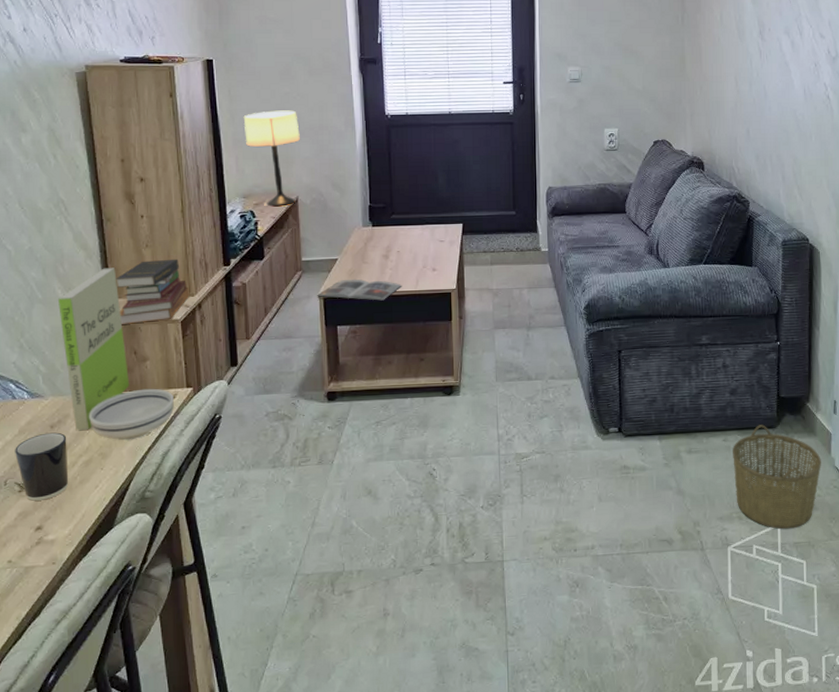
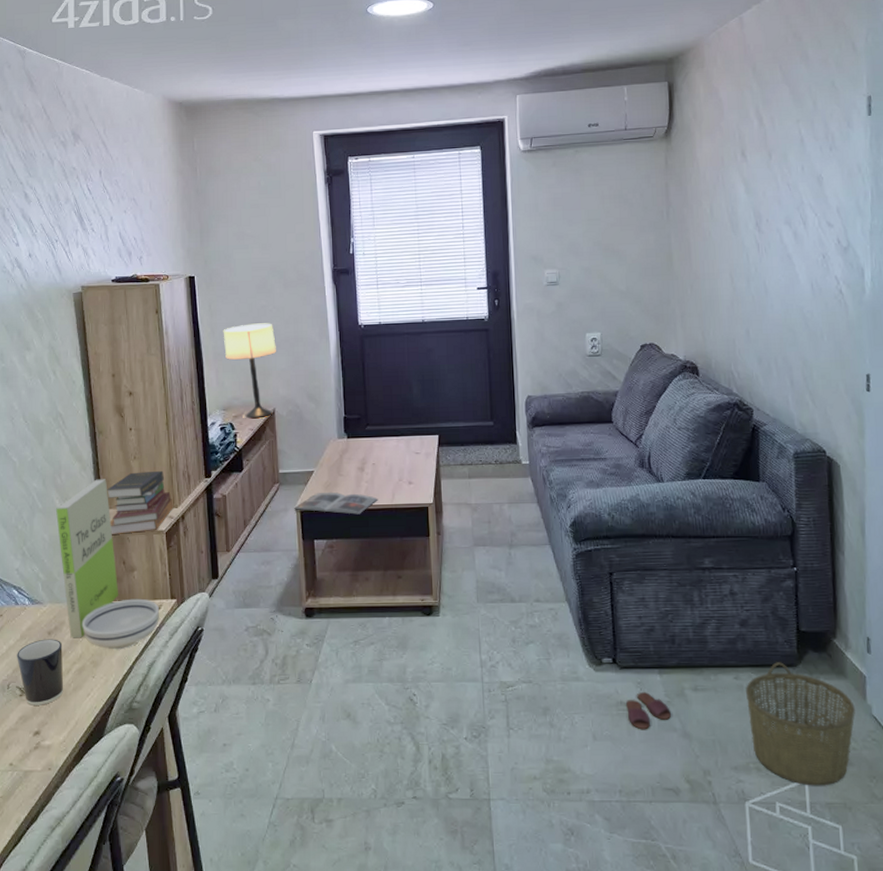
slippers: none [628,456,668,489] -> present [625,692,671,729]

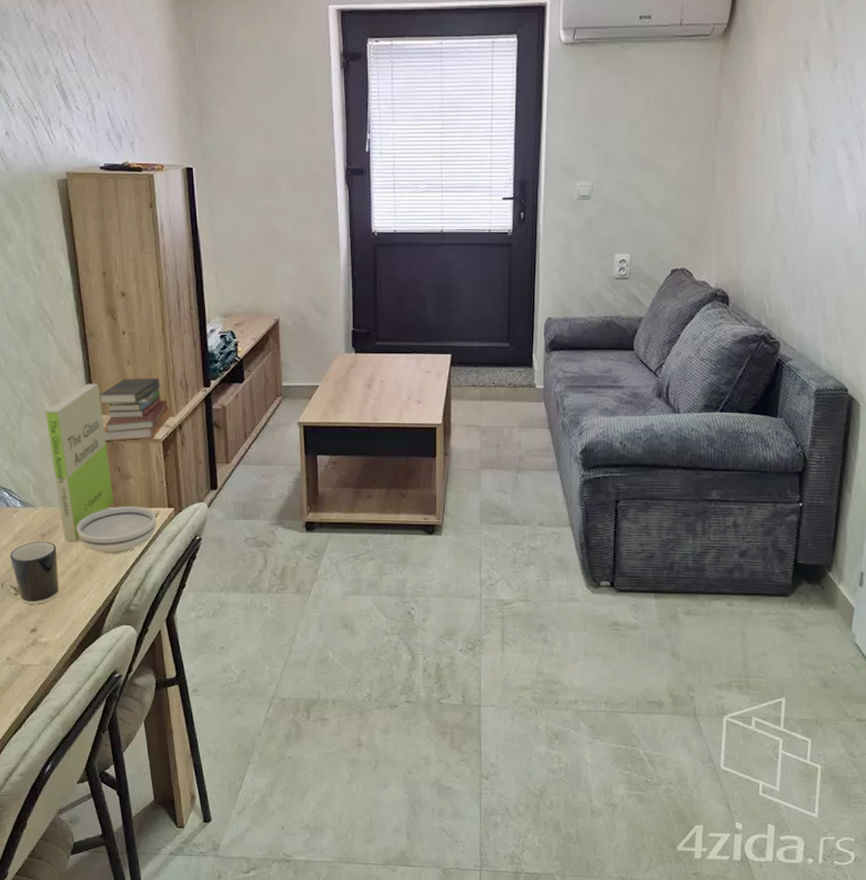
table lamp: present [223,323,276,419] -> none [224,224,282,328]
magazine: present [294,492,377,515] -> none [297,408,384,432]
slippers: present [625,692,671,729] -> none [619,614,662,648]
basket: present [746,662,855,786] -> none [736,591,840,704]

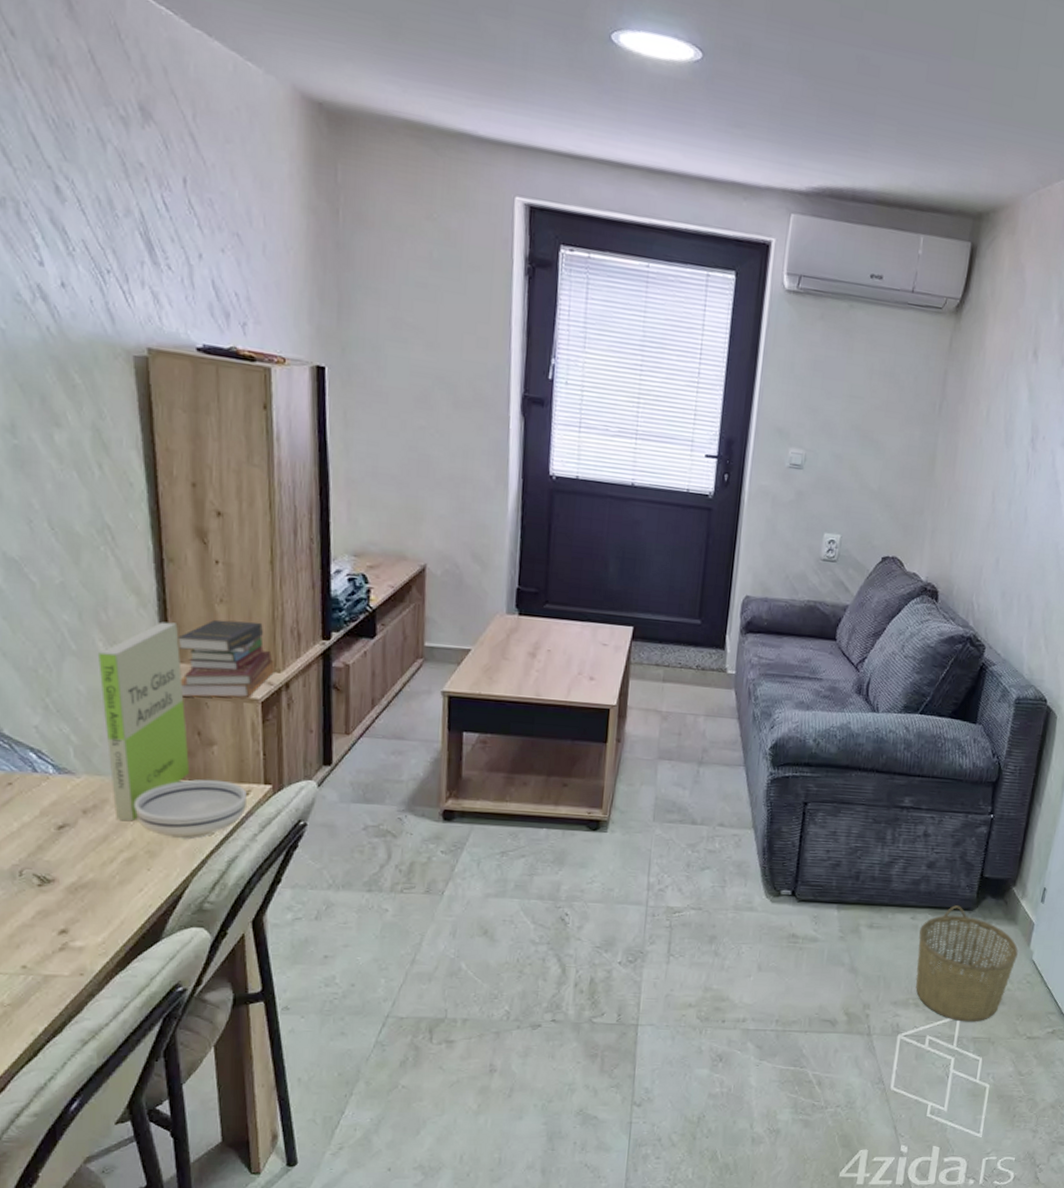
mug: present [10,541,60,605] -> none [34,818,105,899]
basket: none [736,591,840,704] -> present [916,905,1018,1022]

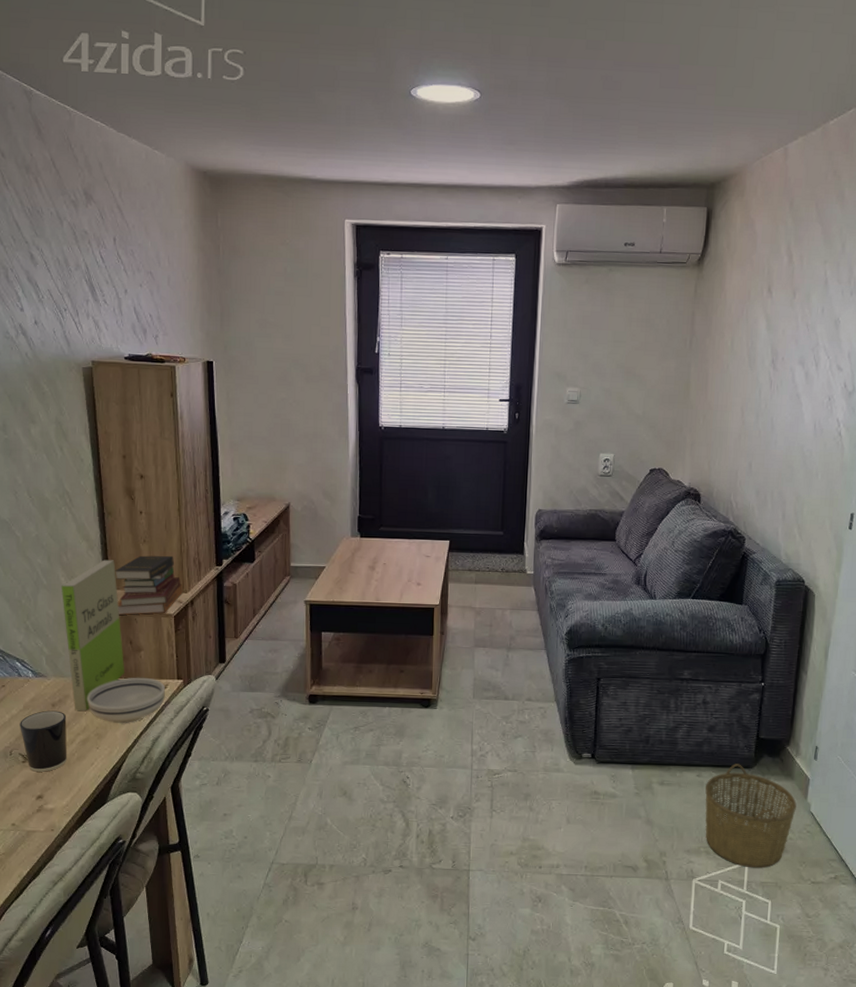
mug: none [34,818,105,899] -> present [20,710,68,772]

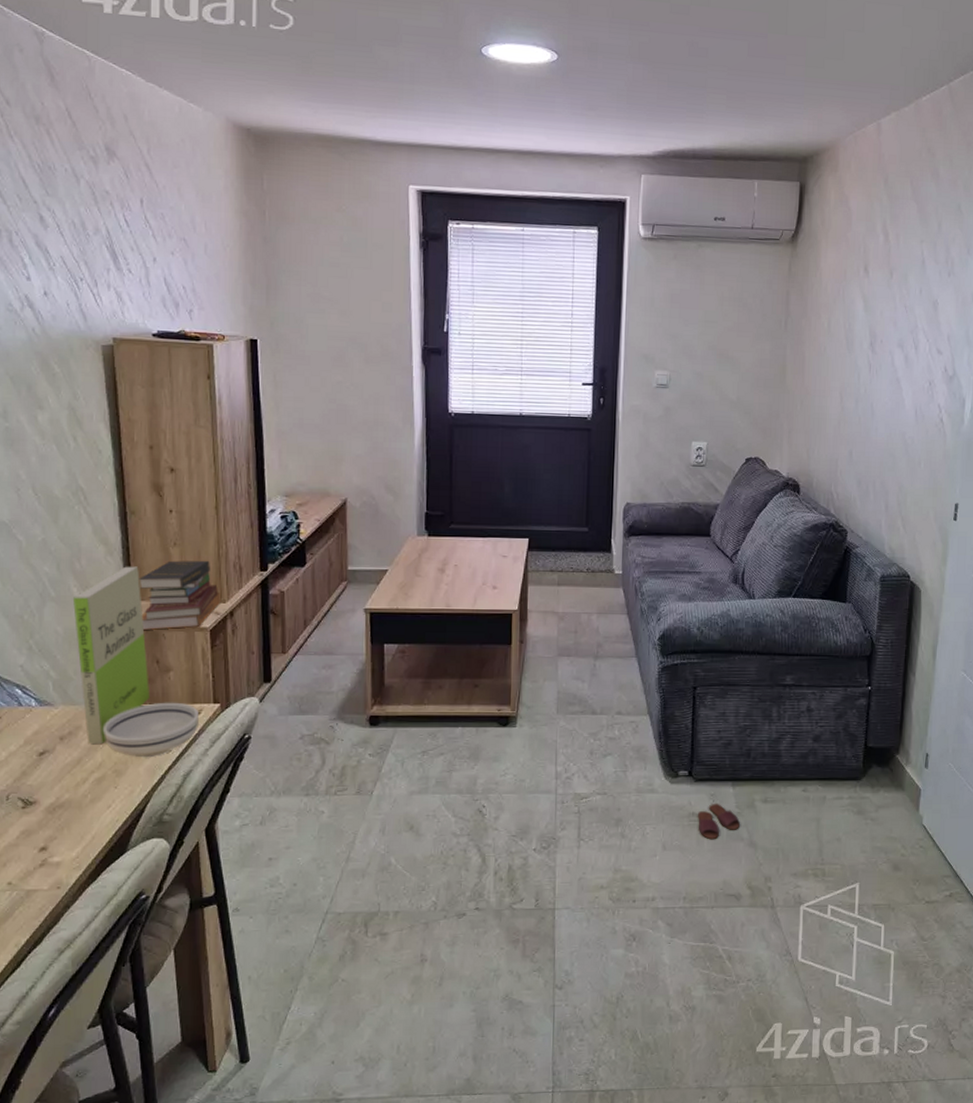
mug: present [20,710,68,772] -> none [19,745,79,819]
slippers: none [598,784,638,816] -> present [697,804,740,839]
basket: present [705,764,797,868] -> none [811,776,908,890]

